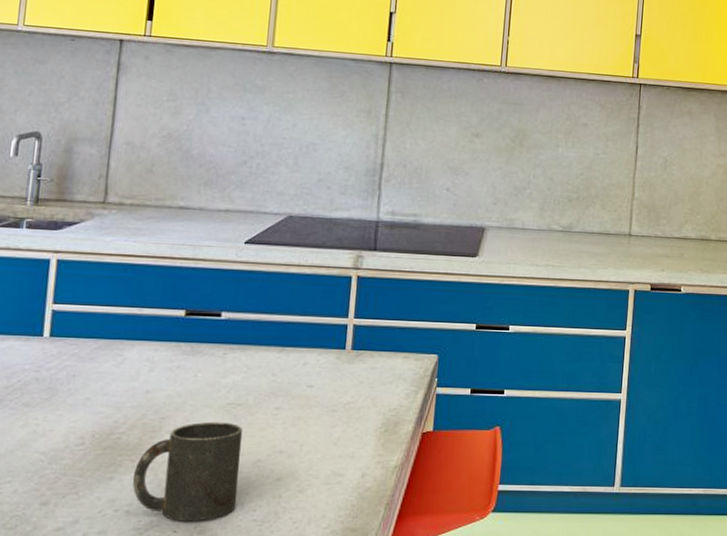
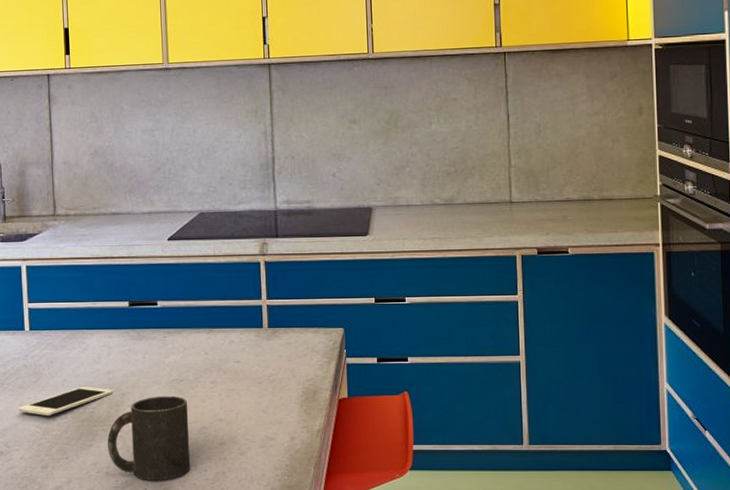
cell phone: none [19,408,149,441] -> present [19,387,113,416]

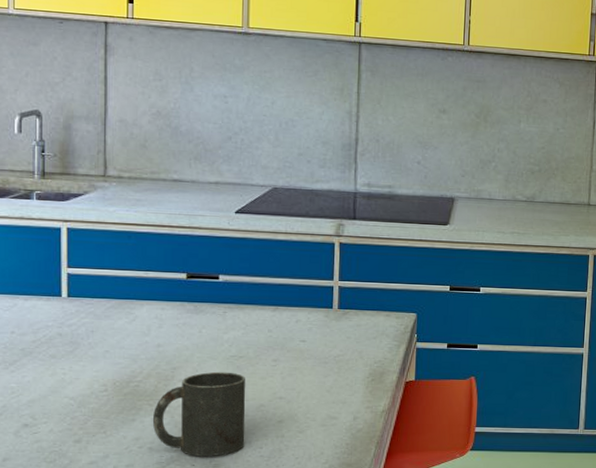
cell phone: present [19,387,113,416] -> none [50,359,162,388]

